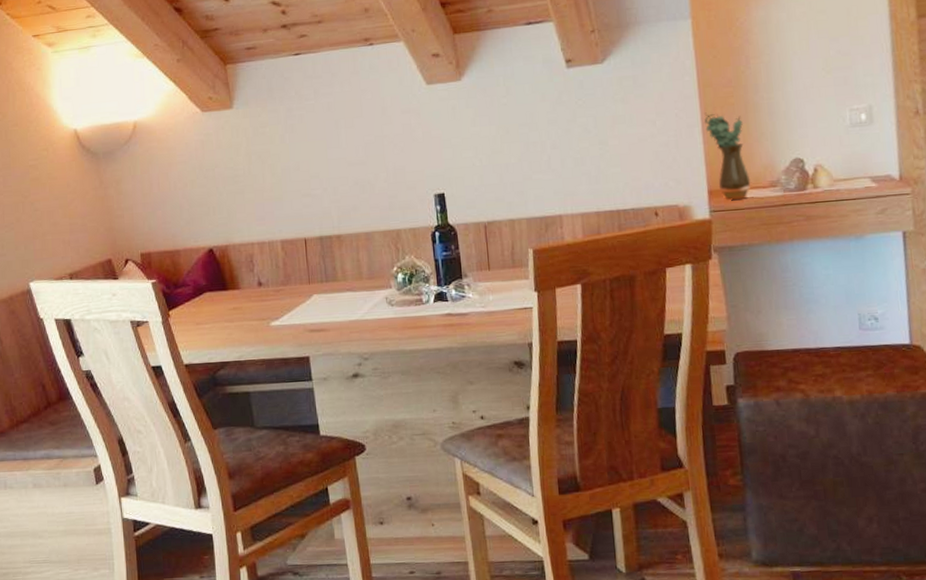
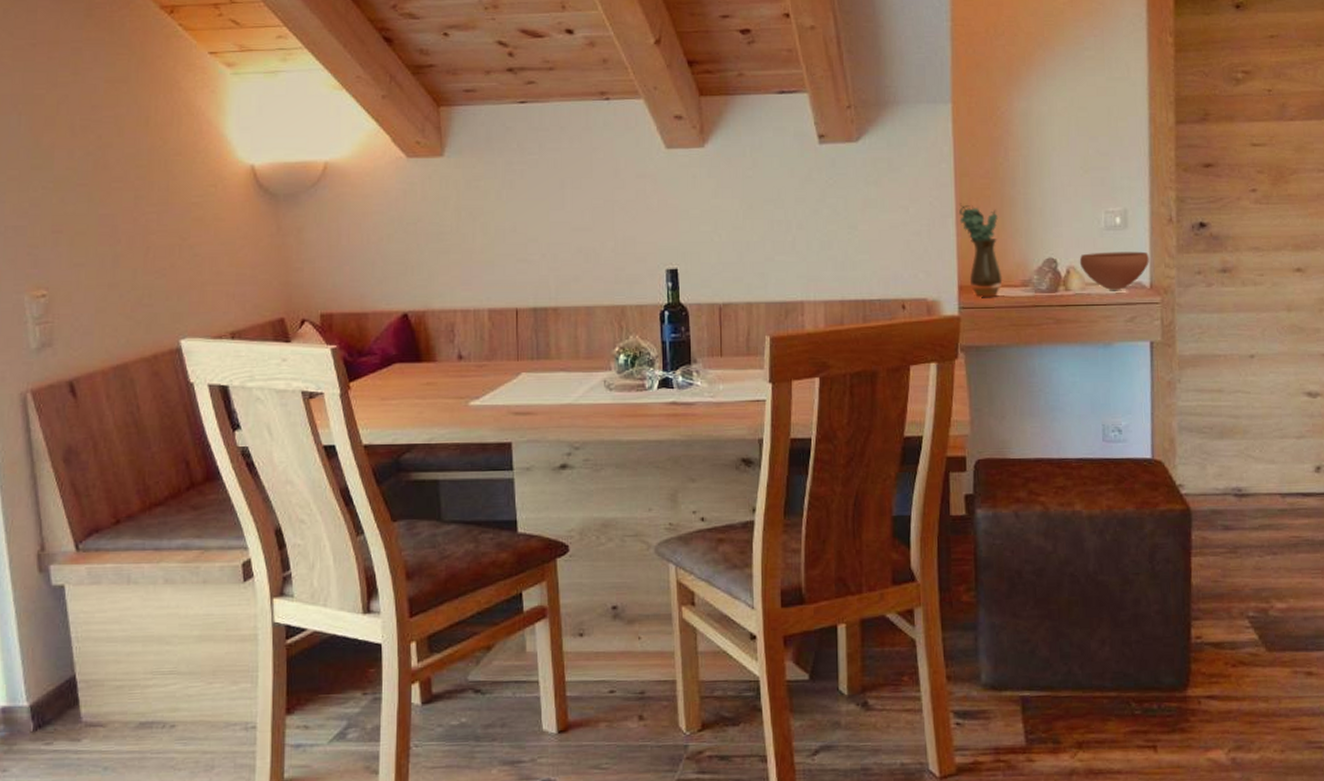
bowl: none [826,145,898,185] -> present [1079,251,1149,290]

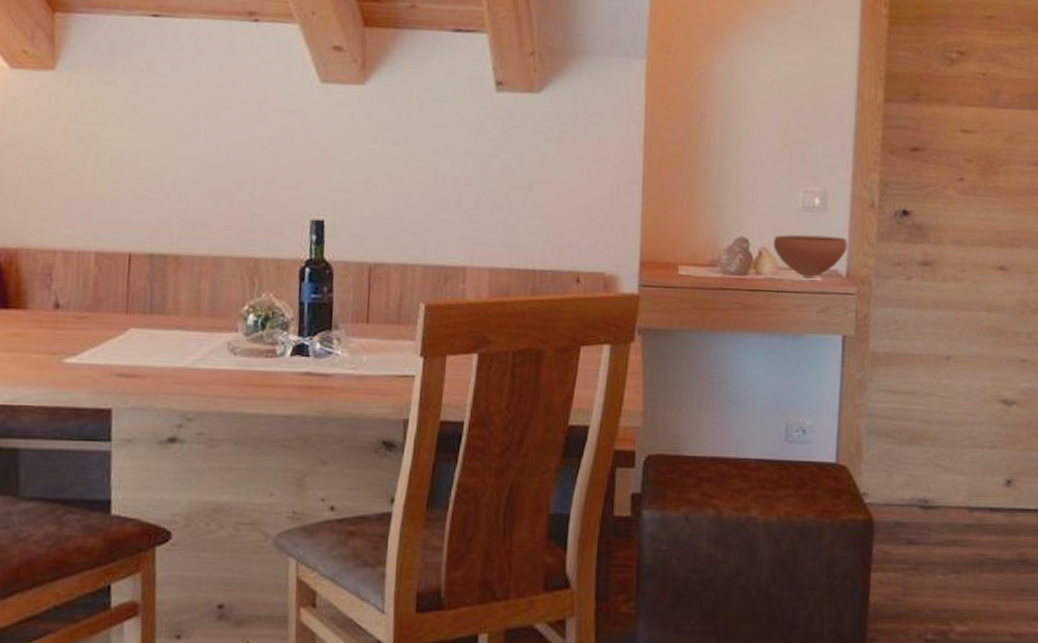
vase: present [959,203,1003,298] -> none [646,169,689,277]

